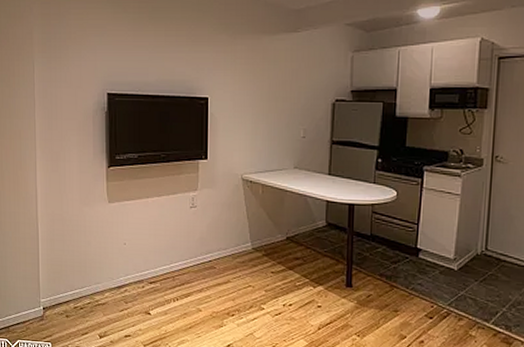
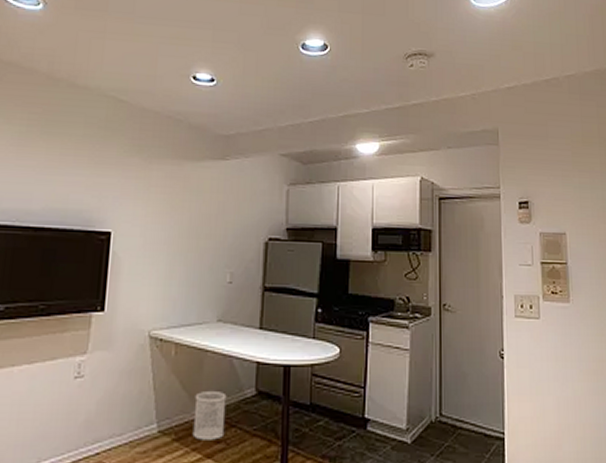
wastebasket: none [278,221,303,257] -> present [192,392,227,440]

